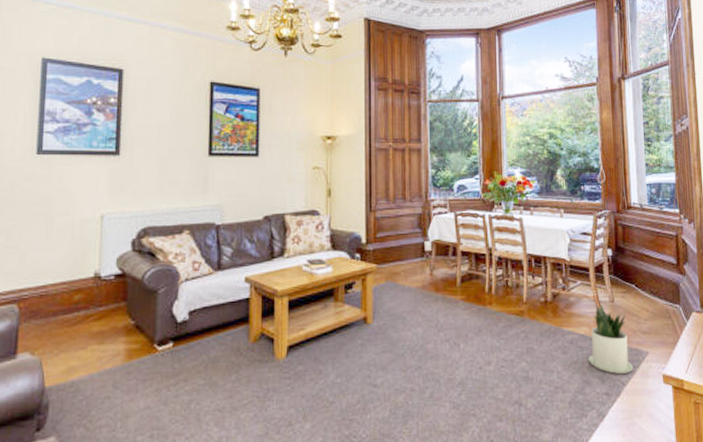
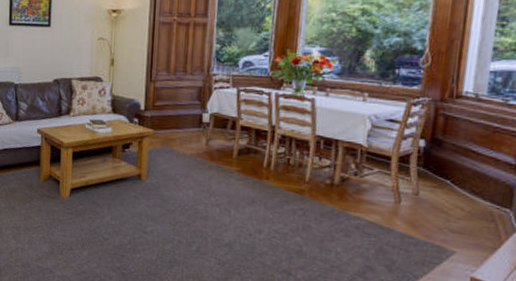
planter: present [588,305,634,374] -> none [375,195,433,268]

